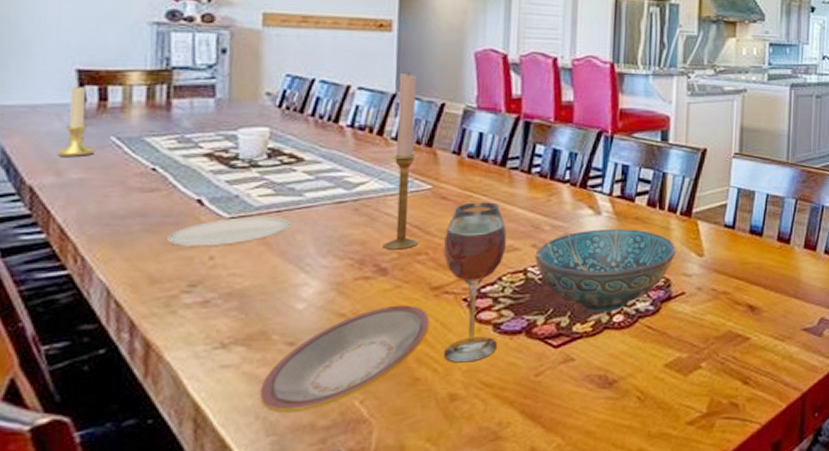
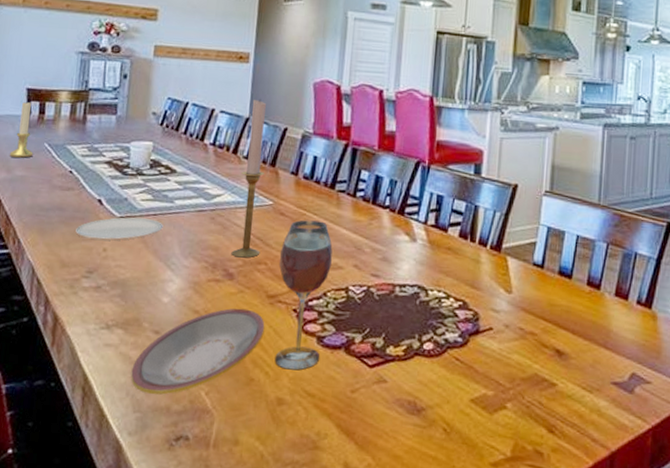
decorative bowl: present [535,229,676,313] -> none [356,256,485,339]

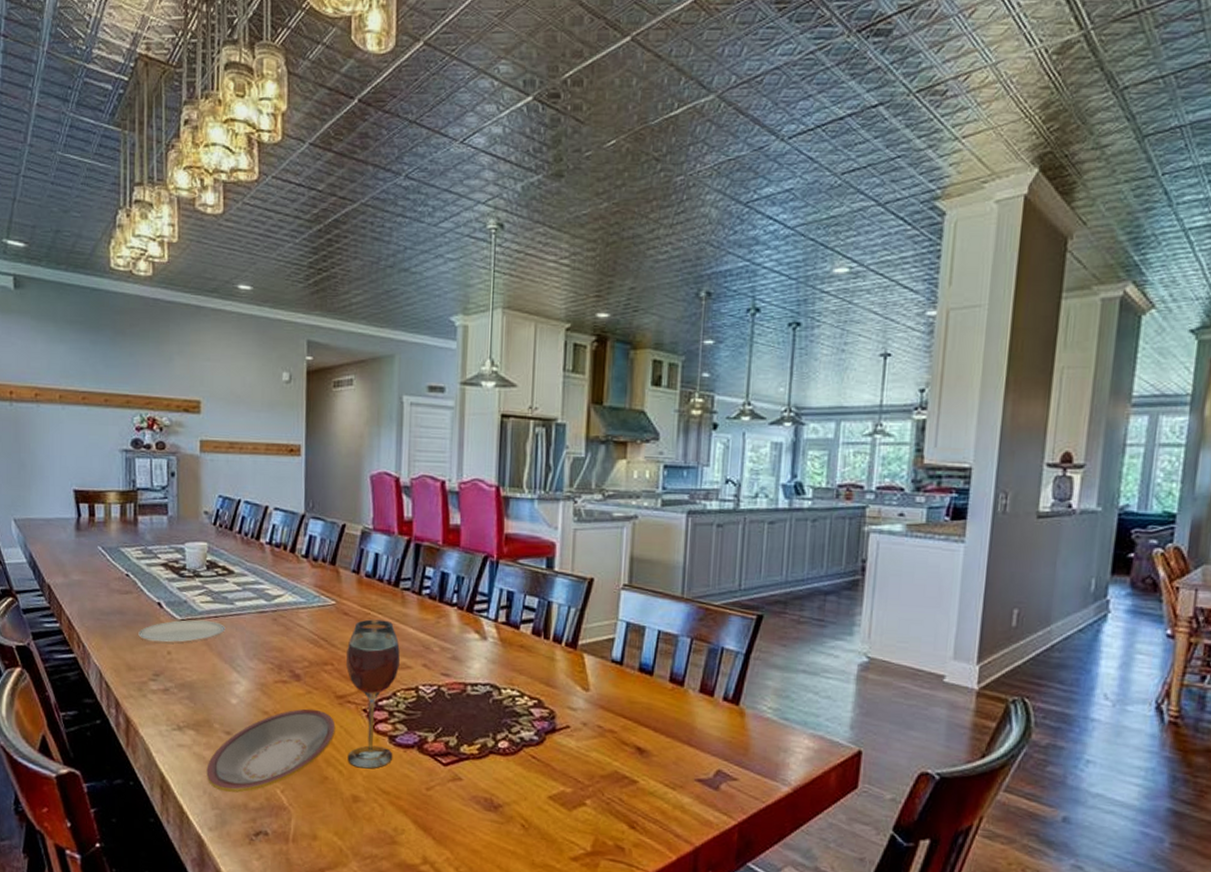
candle holder: present [9,101,34,158] -> none [64,503,88,562]
candlestick: present [231,99,267,258] -> none [296,494,326,659]

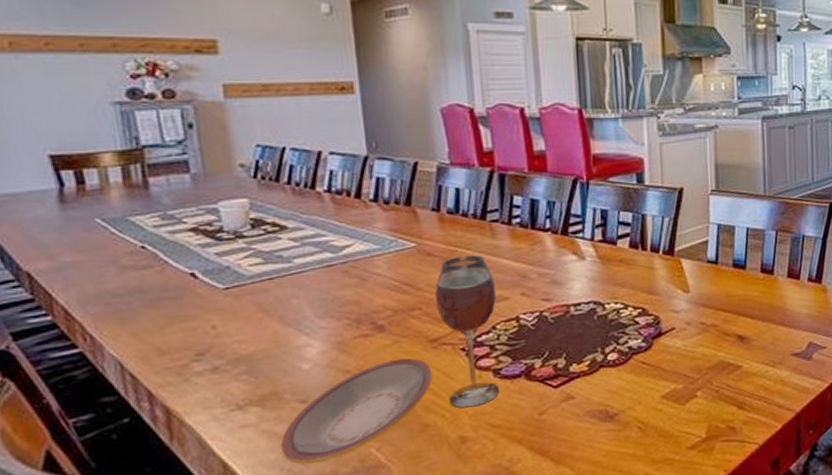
plate: present [138,620,225,644] -> none [168,284,285,319]

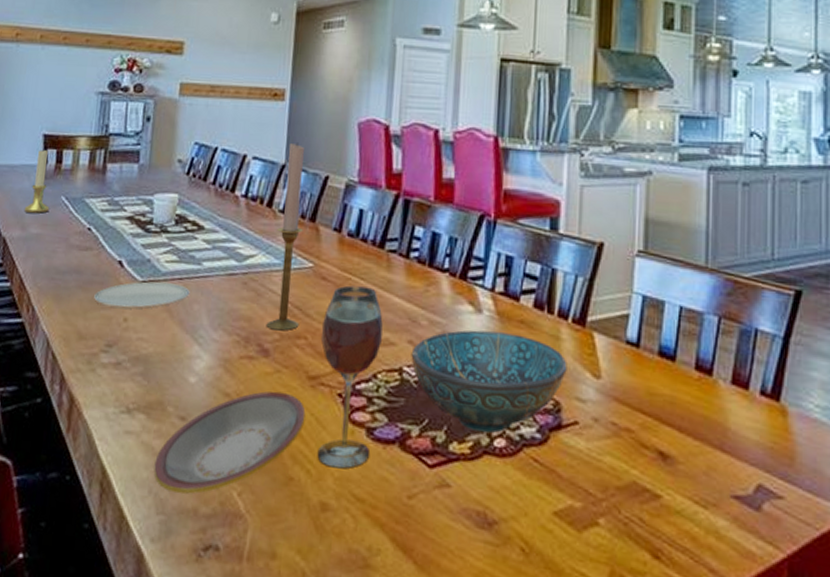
candle holder: none [46,171,83,241] -> present [24,149,50,214]
plate: none [168,284,285,319] -> present [94,281,190,309]
candlestick: none [368,133,412,308] -> present [266,142,305,331]
decorative bowl: none [525,271,662,353] -> present [411,330,567,434]

